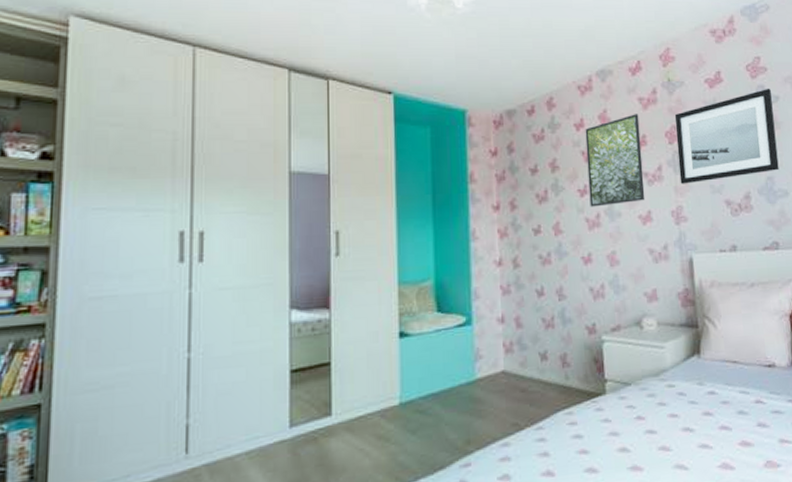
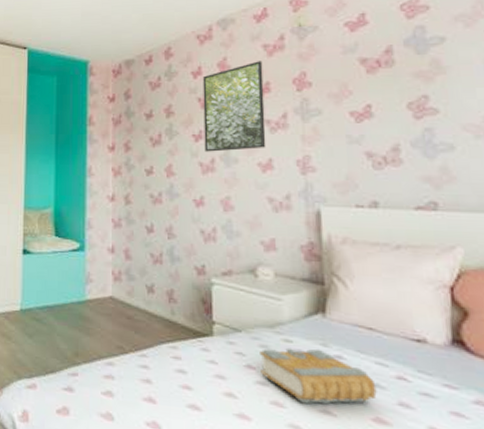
book: none [648,388,742,443] -> present [260,347,377,405]
wall art: present [674,88,779,184] -> none [305,28,442,133]

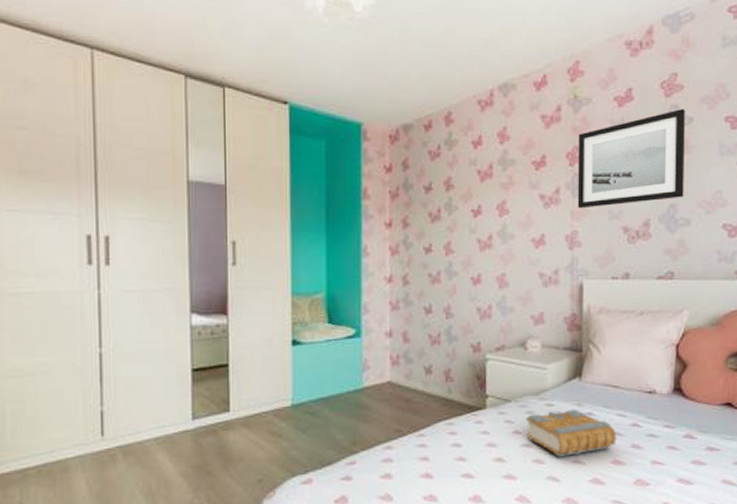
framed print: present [202,61,266,152] -> none [483,132,540,228]
wall art: none [305,28,442,133] -> present [577,108,685,209]

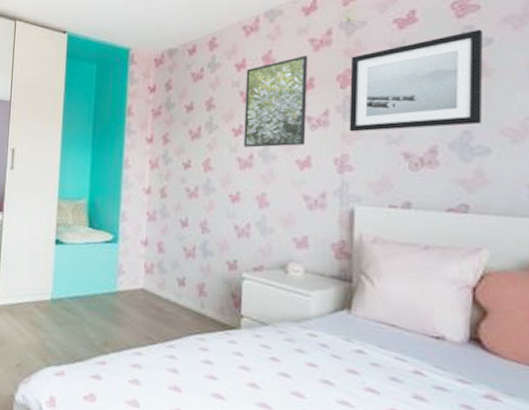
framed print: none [483,132,540,228] -> present [243,55,308,148]
book: present [526,409,616,458] -> none [284,341,394,396]

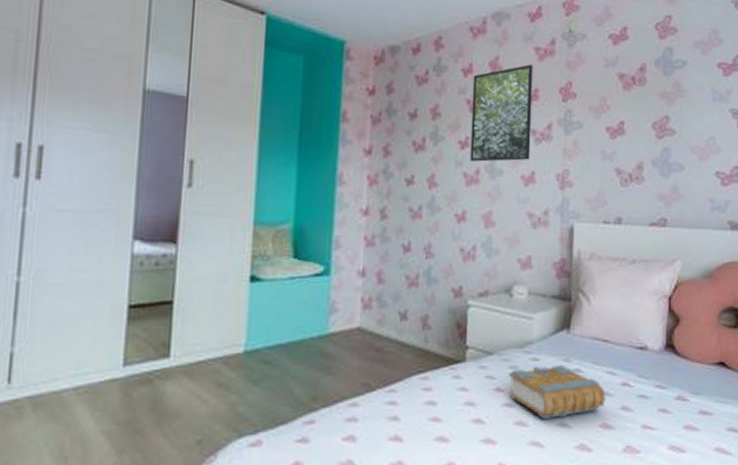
book: none [284,341,394,396] -> present [508,364,606,420]
wall art: present [349,29,482,132] -> none [570,51,679,147]

